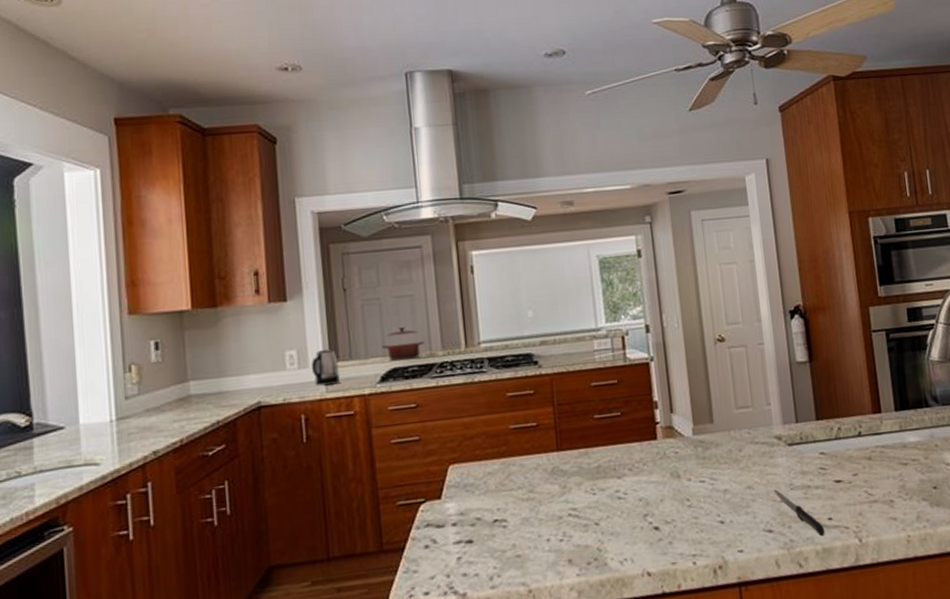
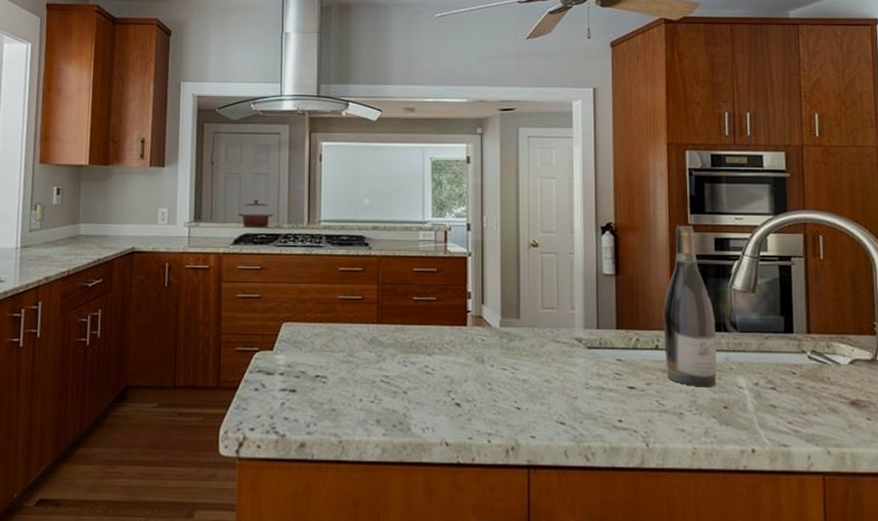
kettle: present [311,348,340,386] -> none [178,210,201,241]
knife: present [773,489,825,536] -> none [569,386,613,435]
wine bottle: none [862,297,924,470] -> present [663,225,717,387]

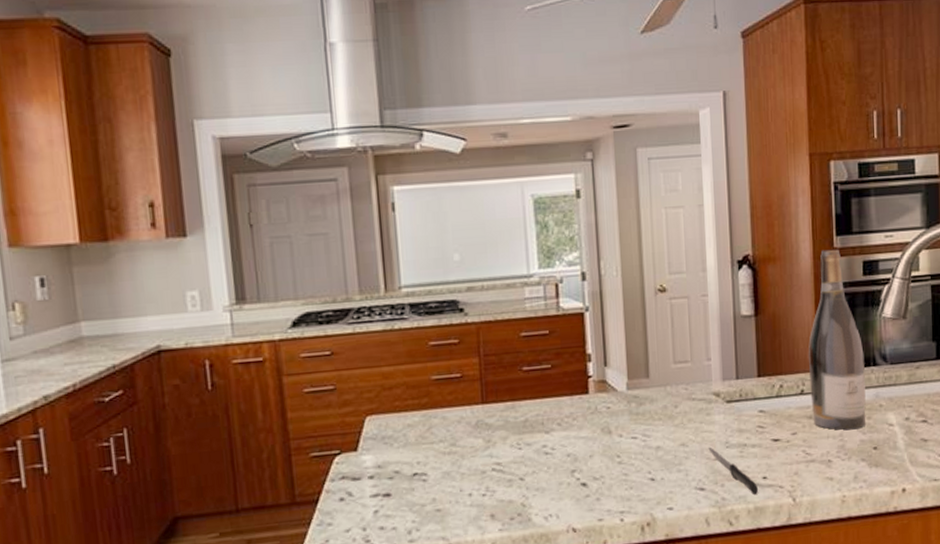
saucepan: present [238,200,274,228] -> none [293,268,341,305]
knife: none [569,386,613,435] -> present [708,447,758,494]

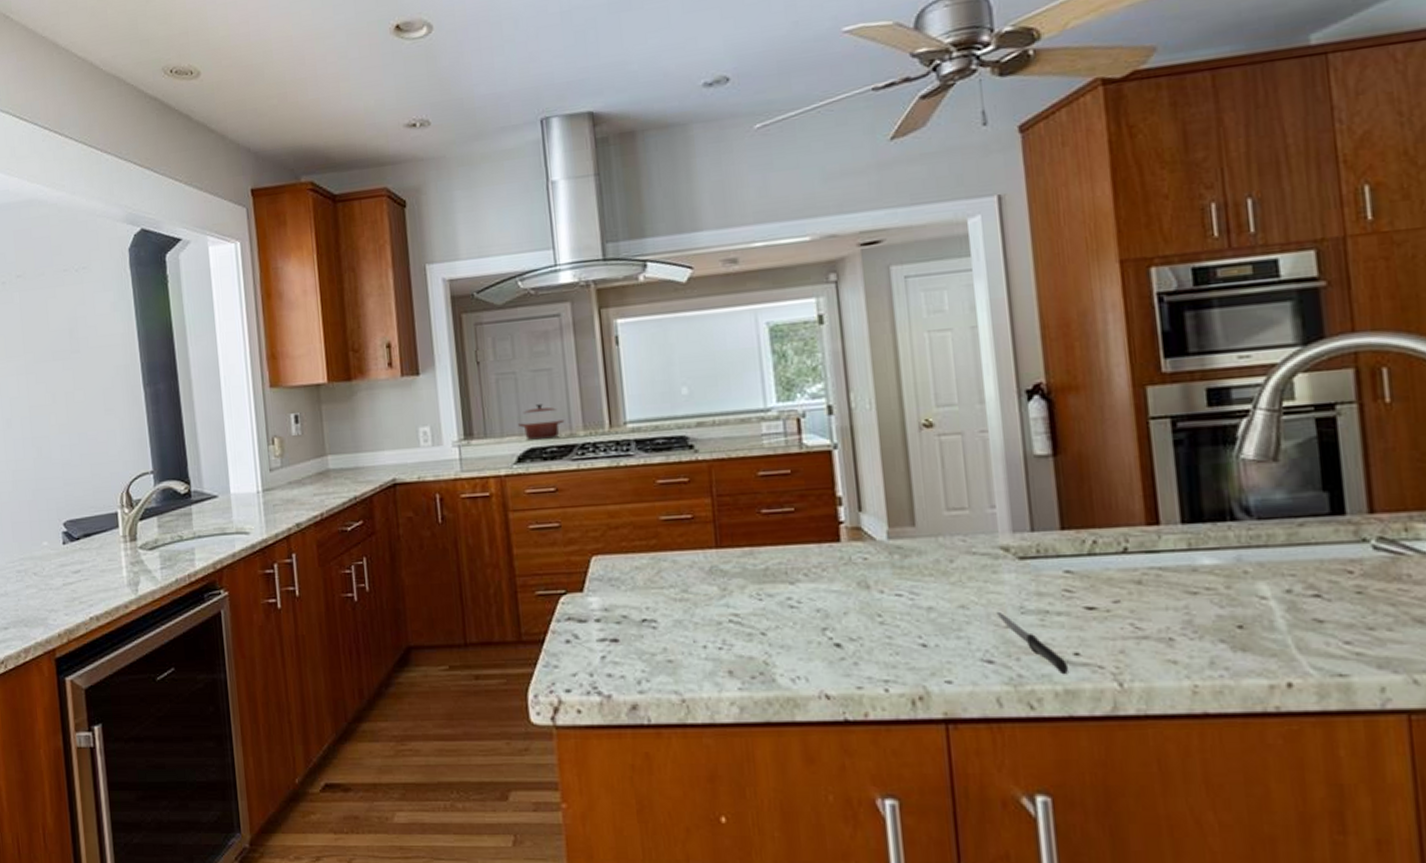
saucepan: none [293,268,341,305] -> present [518,404,565,440]
wine bottle: present [808,249,866,430] -> none [1131,374,1224,600]

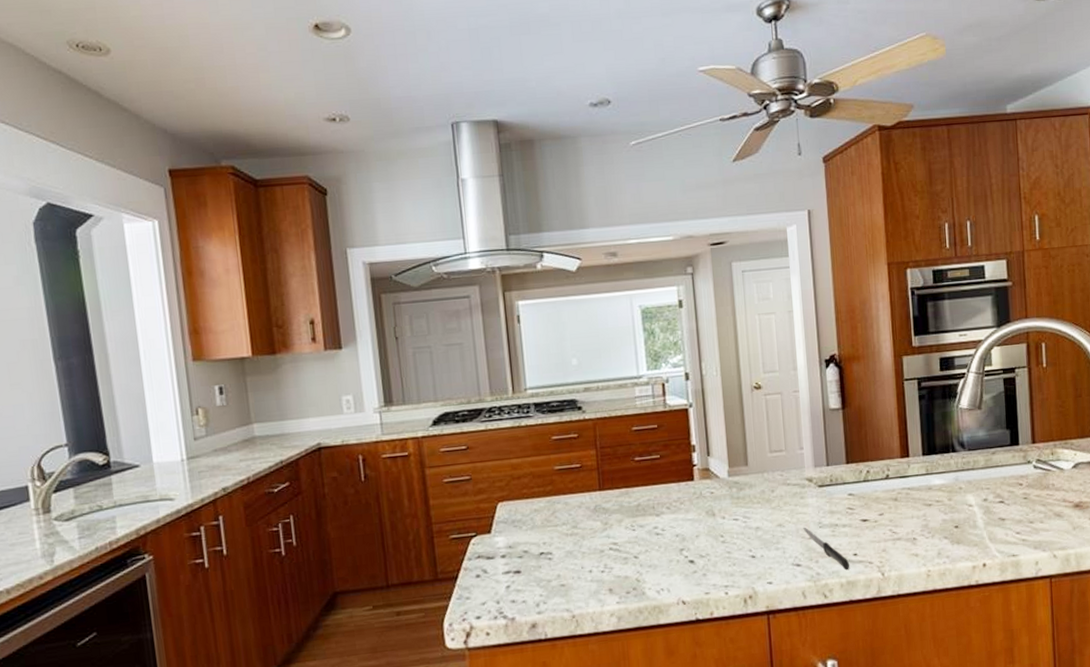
saucepan: present [518,404,565,440] -> none [433,374,474,406]

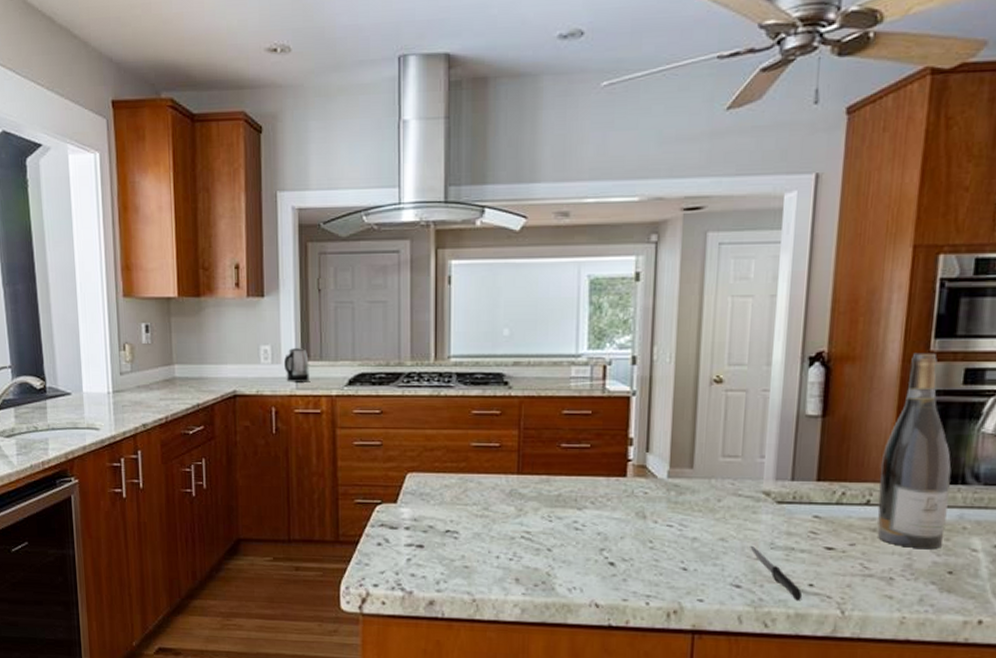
kettle: none [366,394,394,429] -> present [283,347,309,382]
wine bottle: none [891,347,947,511] -> present [877,353,952,549]

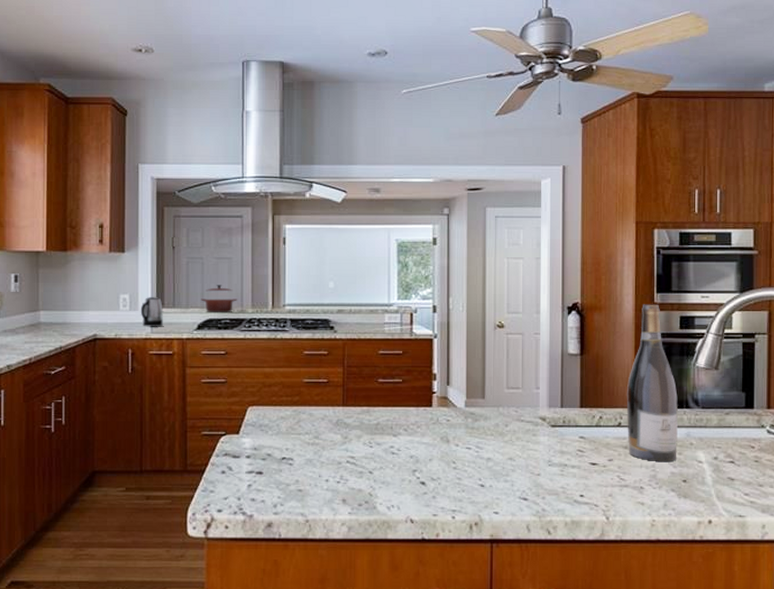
saucepan: none [352,333,395,365] -> present [201,285,238,312]
knife: present [750,545,802,600] -> none [533,463,575,509]

